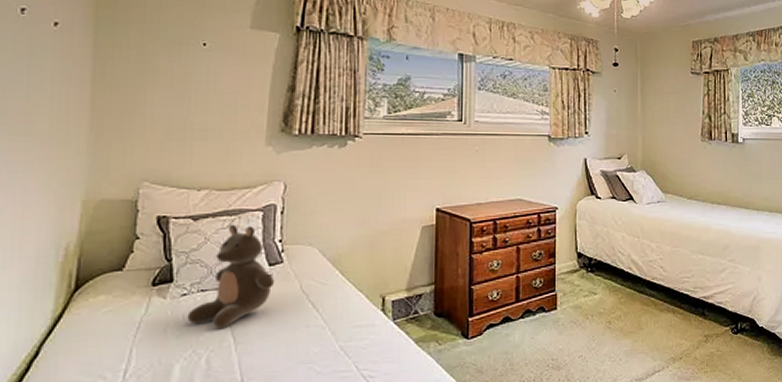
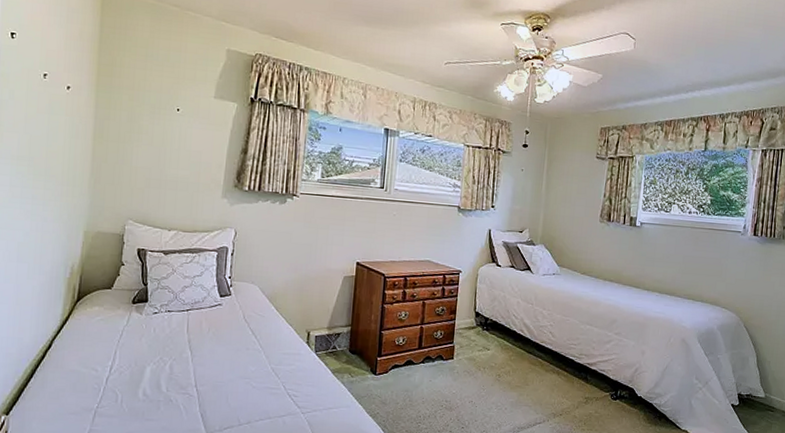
stuffed bear: present [187,224,275,330] -> none [157,260,224,344]

